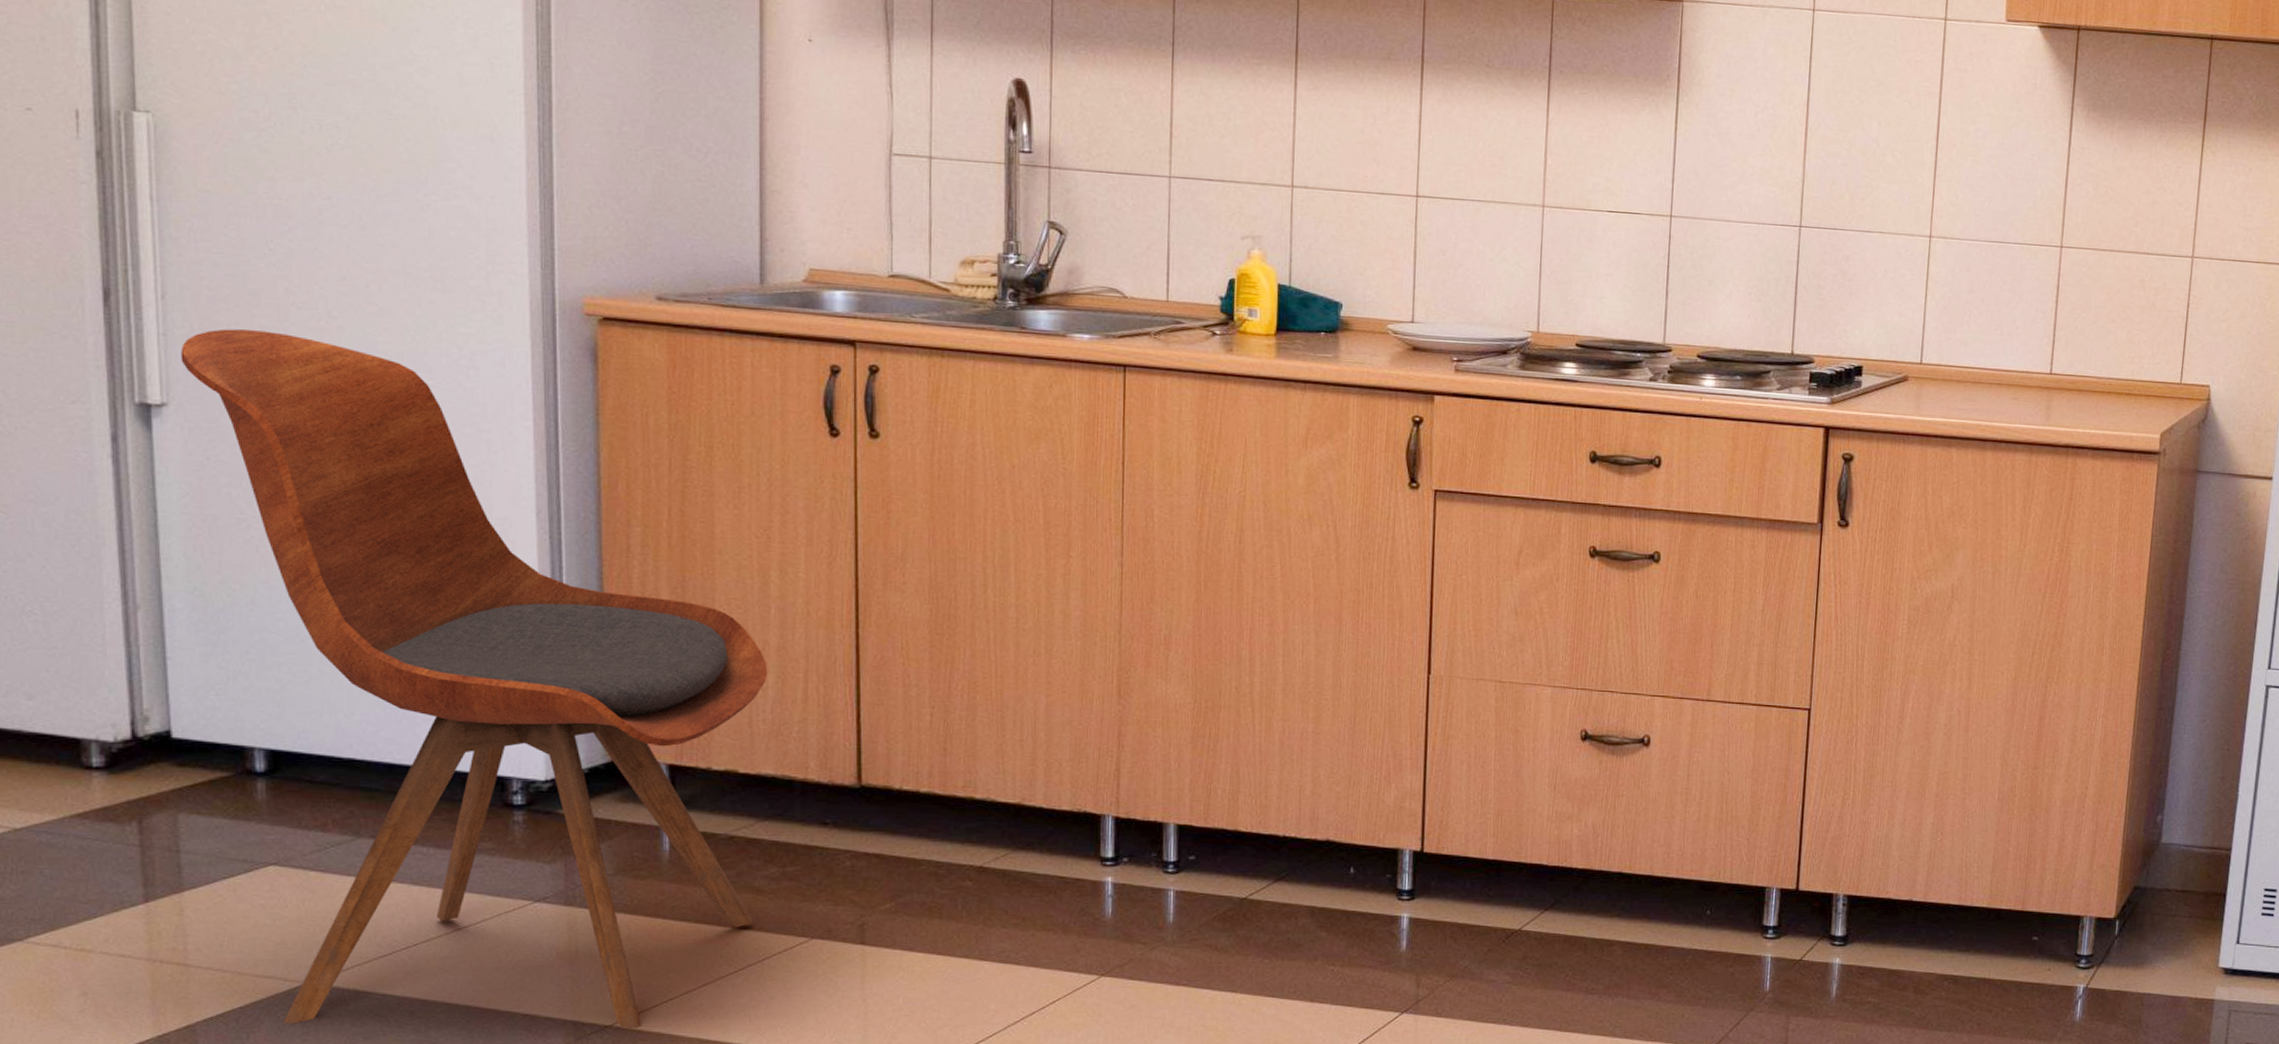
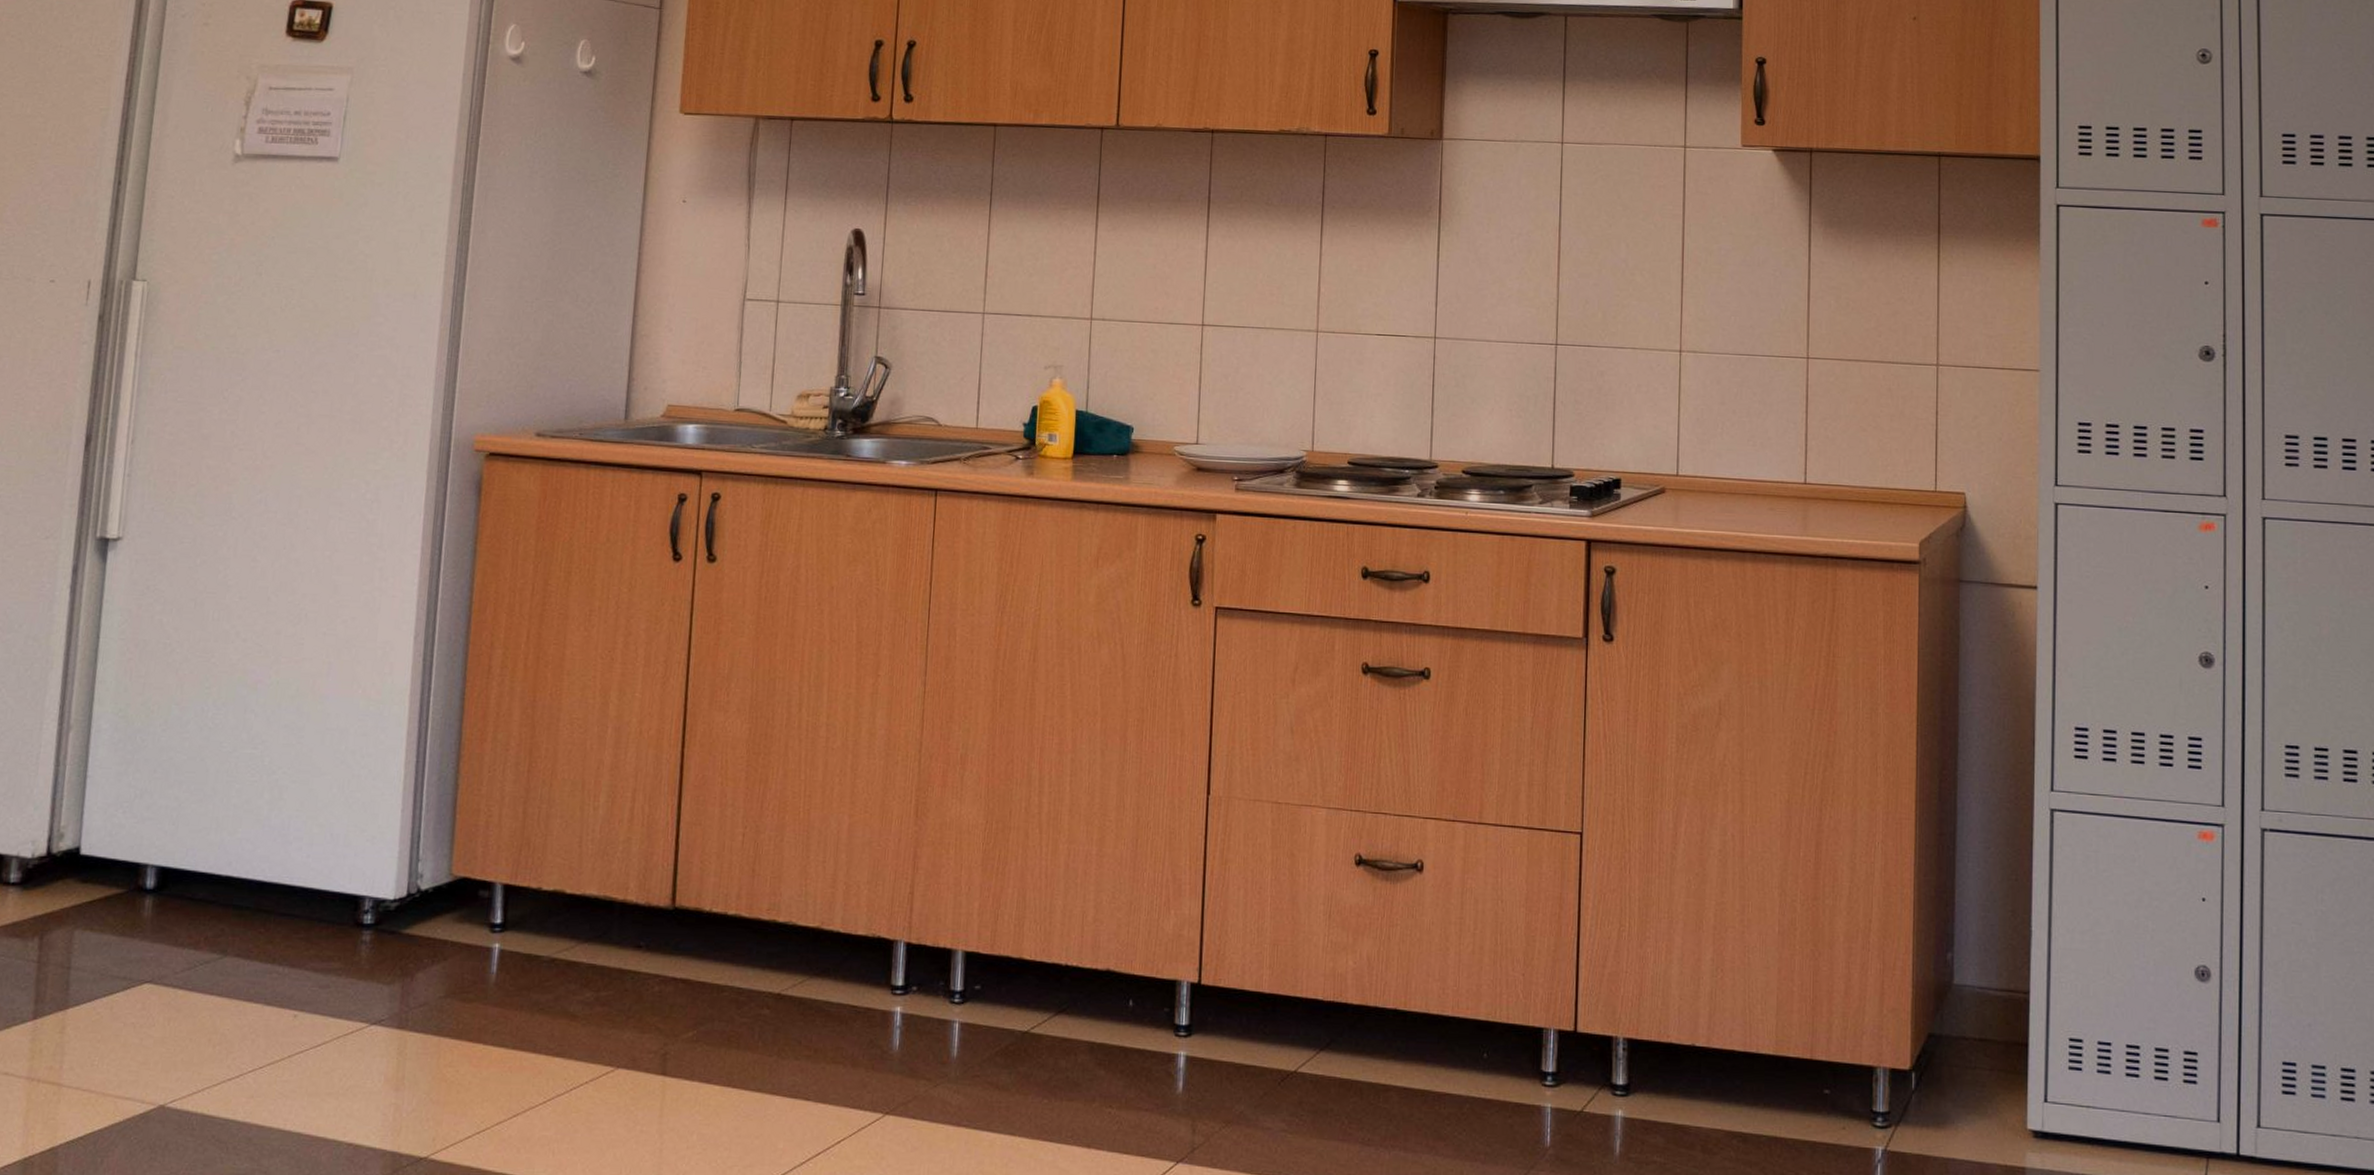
dining chair: present [180,329,768,1029] -> none [134,469,601,1161]

